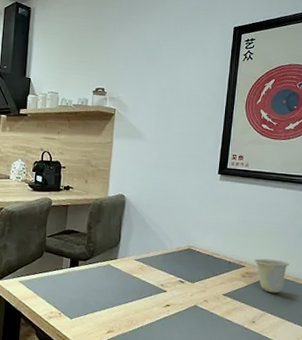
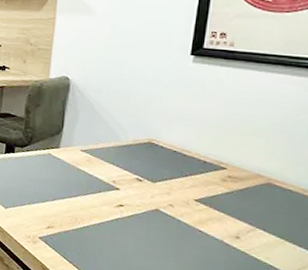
cup: present [254,258,289,293] -> none [240,160,293,206]

